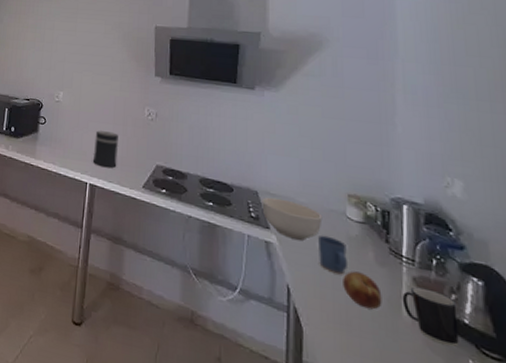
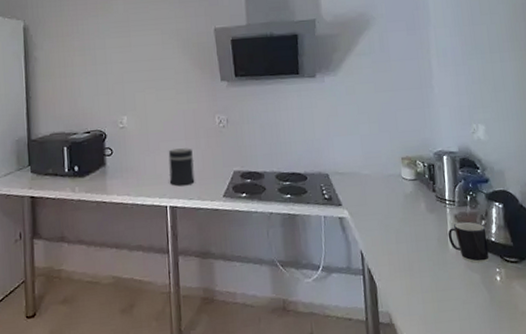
bowl: present [262,197,323,241] -> none [332,175,384,209]
mug: present [318,235,347,275] -> none [381,198,406,230]
fruit: present [343,270,382,310] -> none [403,222,434,252]

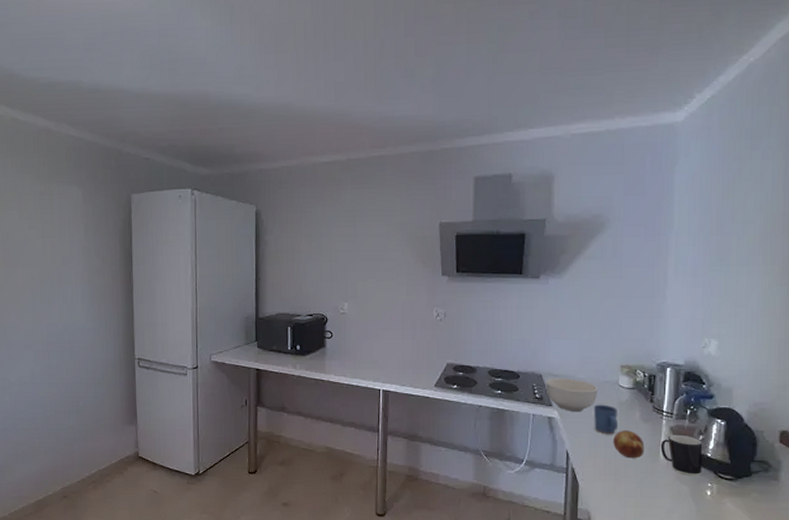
cylinder: present [168,148,195,187] -> none [384,337,409,373]
bowl: none [332,175,384,209] -> present [545,378,598,411]
mug: none [381,198,406,230] -> present [594,404,618,435]
fruit: none [403,222,434,252] -> present [613,430,645,459]

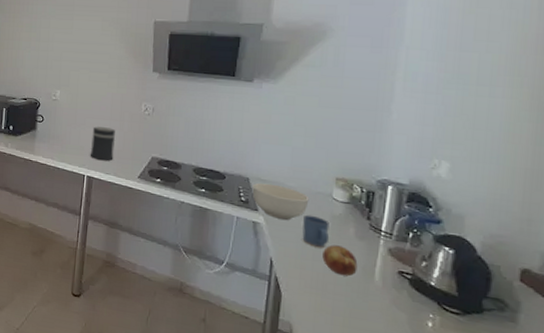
cylinder: none [384,337,409,373] -> present [90,126,116,162]
mug: present [660,434,703,477] -> none [375,256,426,305]

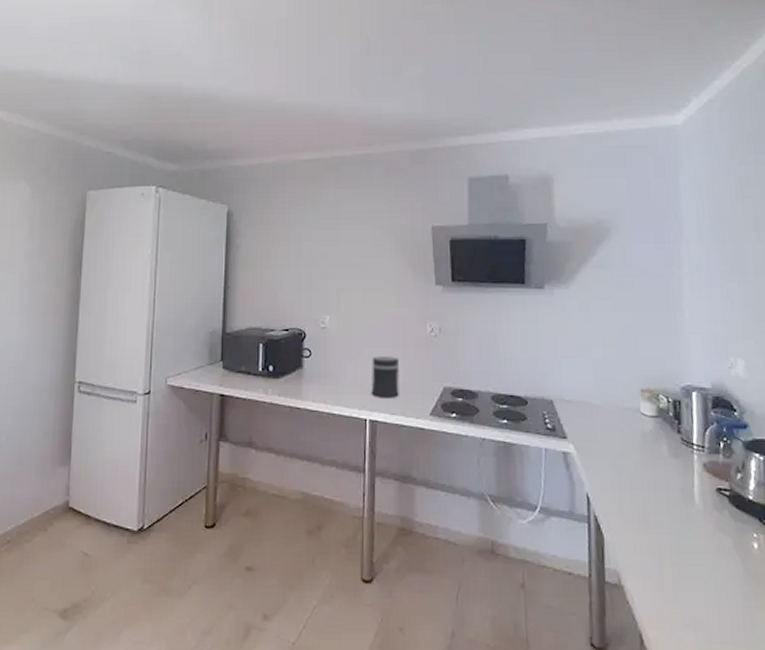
bowl: present [252,182,310,220] -> none [557,404,618,445]
mug: present [302,214,330,248] -> none [615,436,643,474]
fruit: present [322,244,358,277] -> none [639,468,677,503]

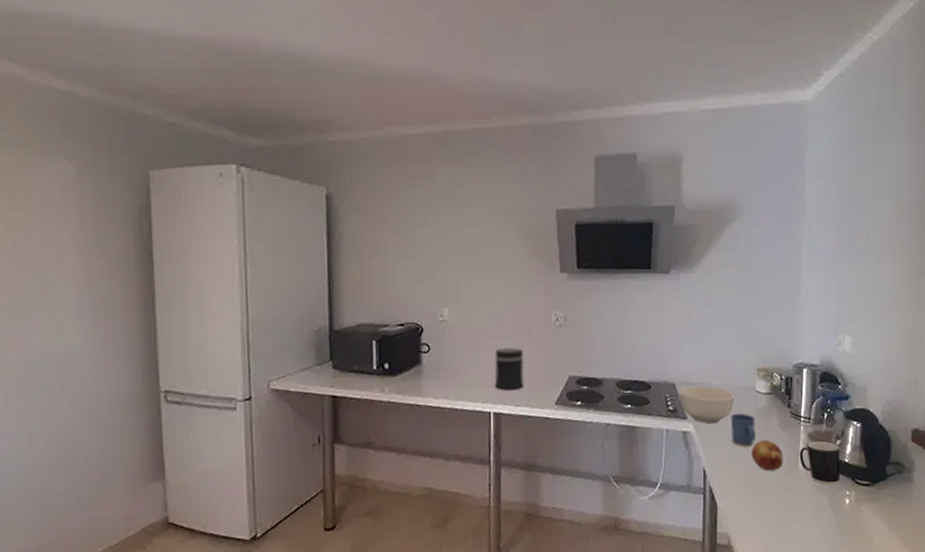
bowl: none [557,404,618,445] -> present [679,386,735,423]
mug: none [615,436,643,474] -> present [731,413,755,447]
fruit: none [639,468,677,503] -> present [752,440,783,472]
mug: none [694,472,745,525] -> present [799,440,840,486]

